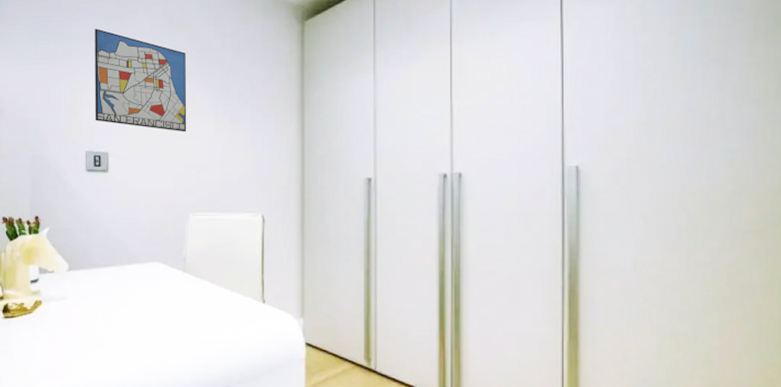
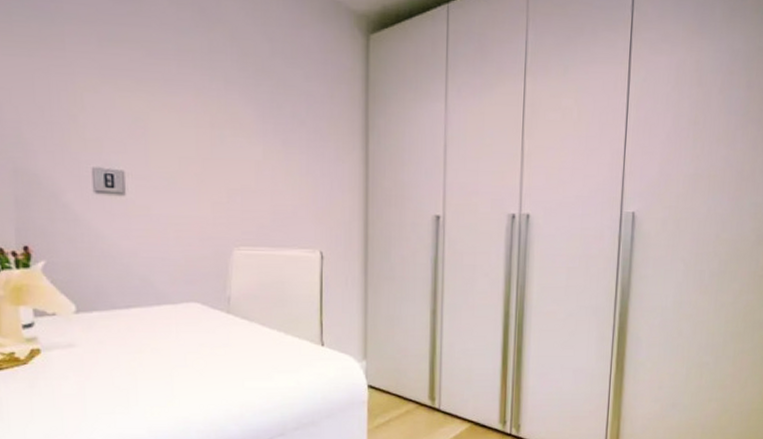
wall art: present [95,28,187,132] -> none [97,10,228,153]

